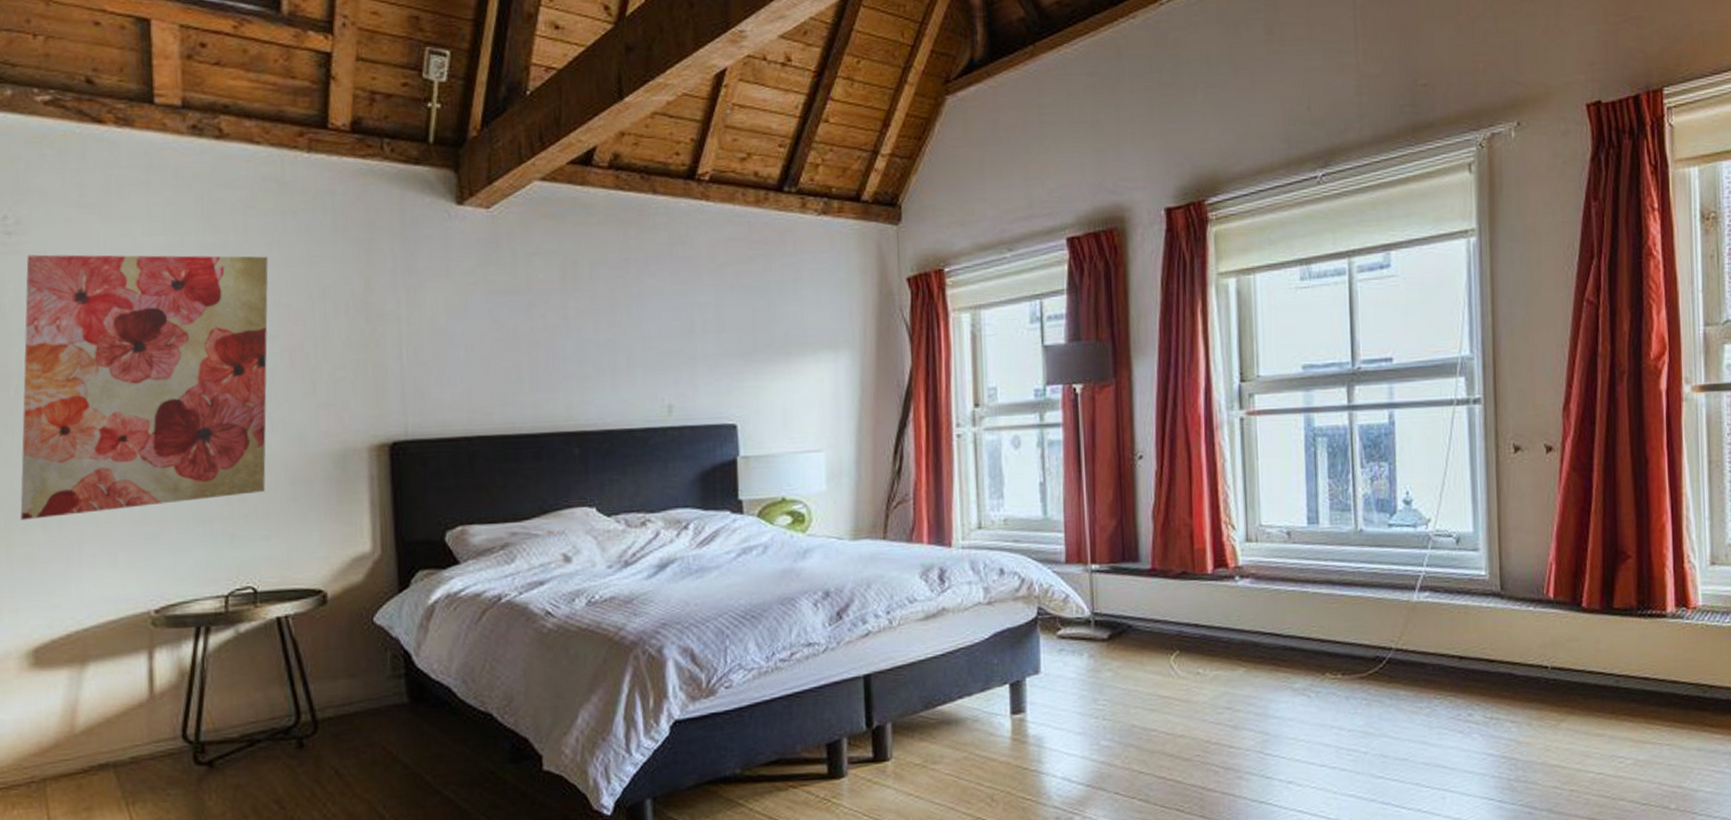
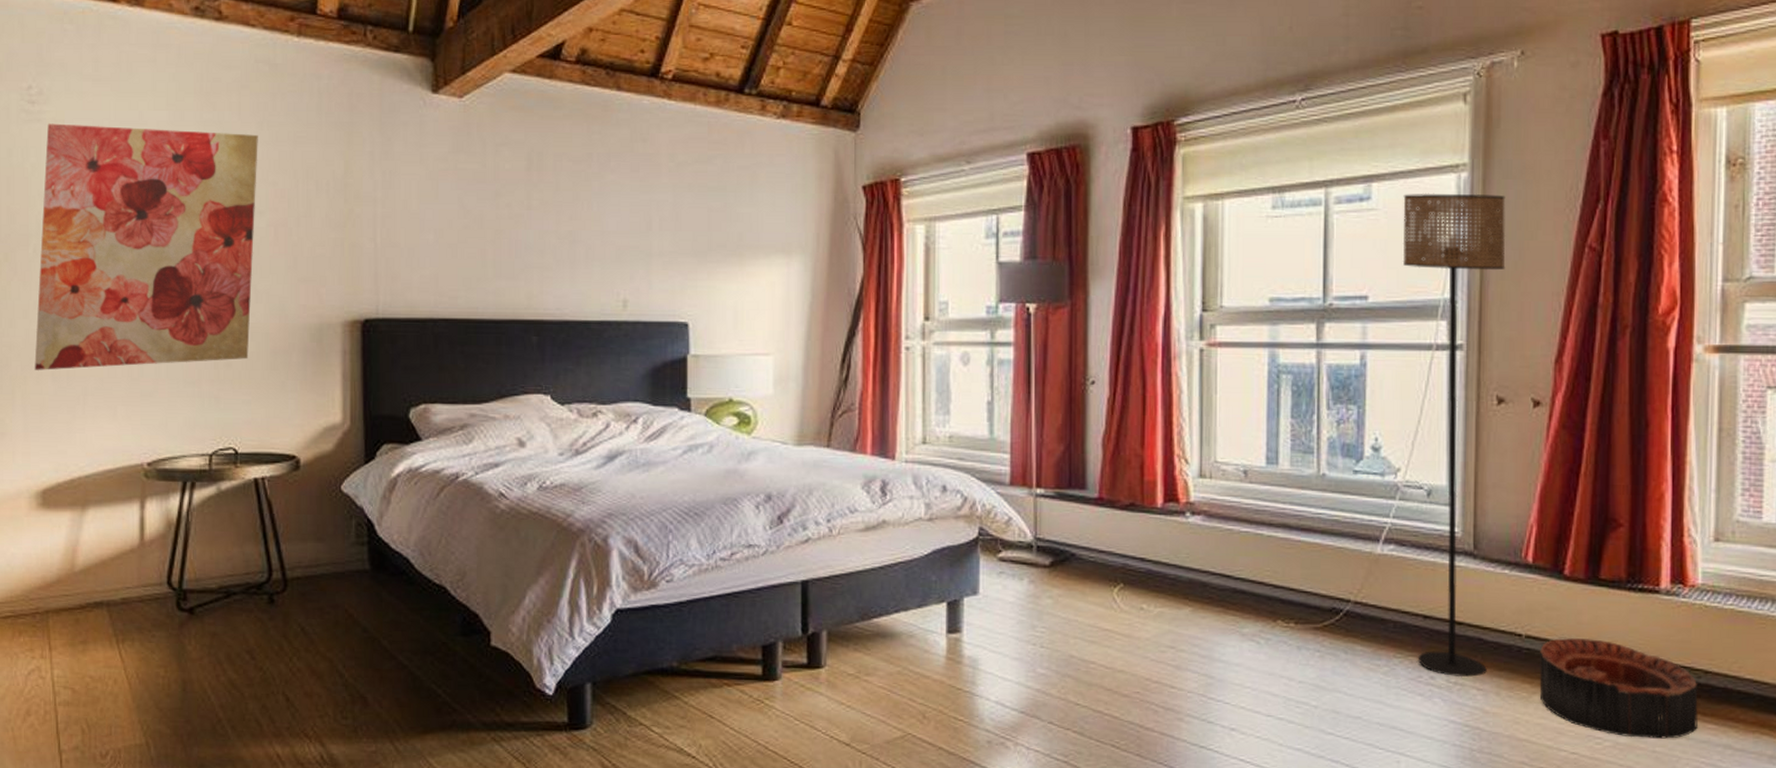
floor lamp: none [1419,256,1519,712] -> present [1402,193,1506,678]
basket: none [1565,665,1706,754] -> present [1539,638,1698,739]

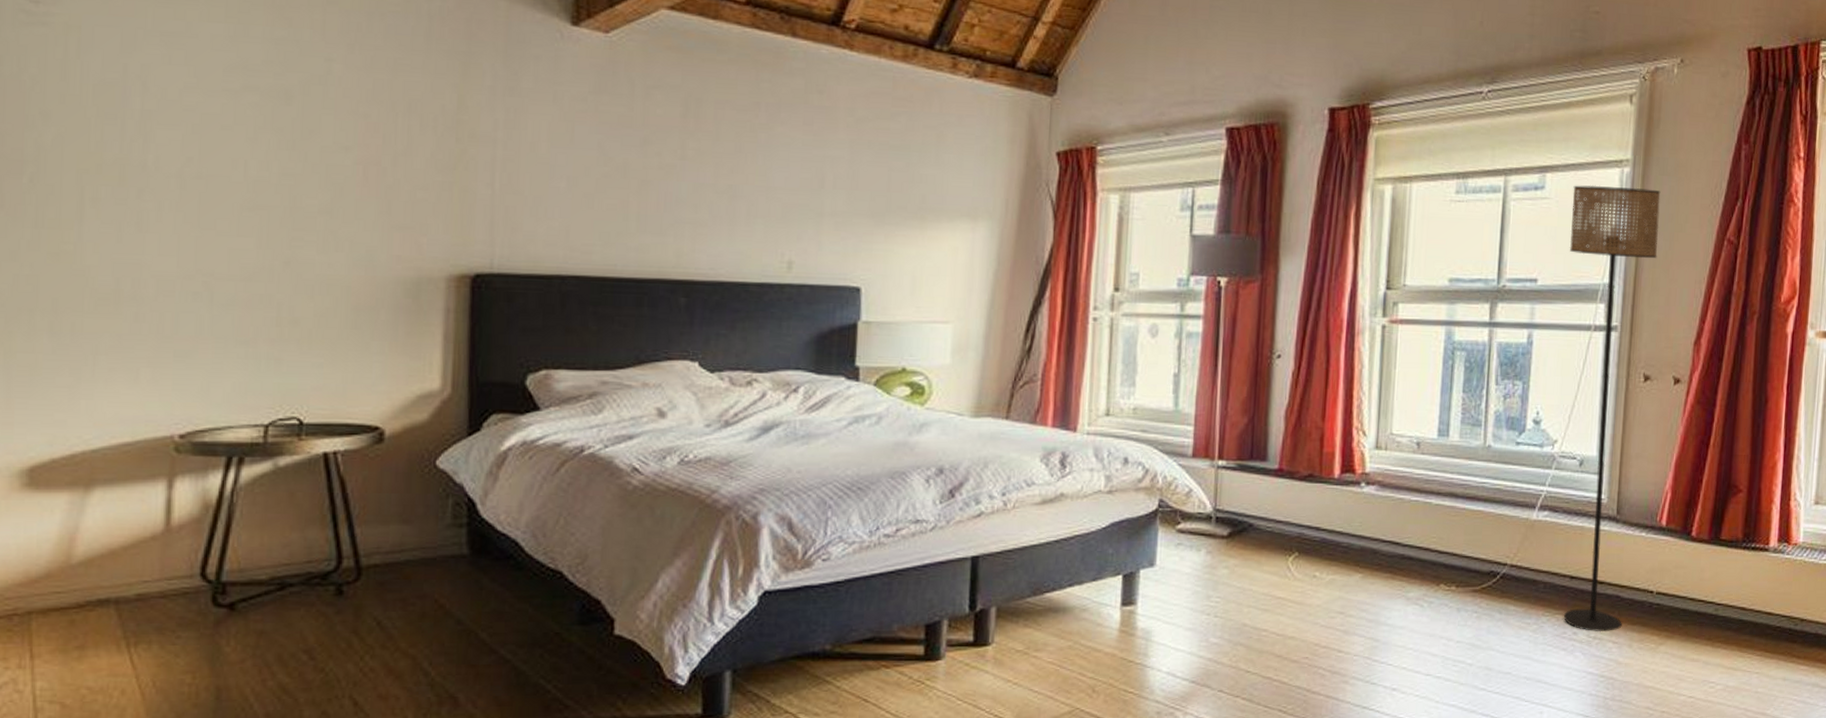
wall art: present [34,123,258,370] -> none [24,28,347,324]
basket: present [1539,638,1698,739] -> none [1665,593,1794,681]

